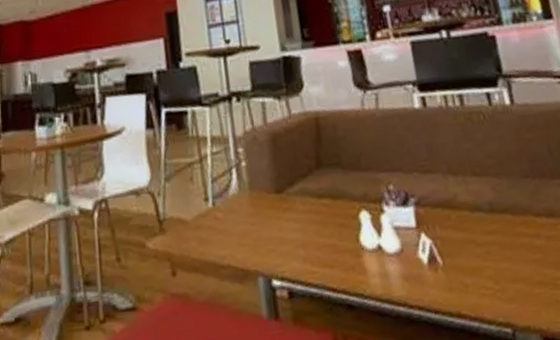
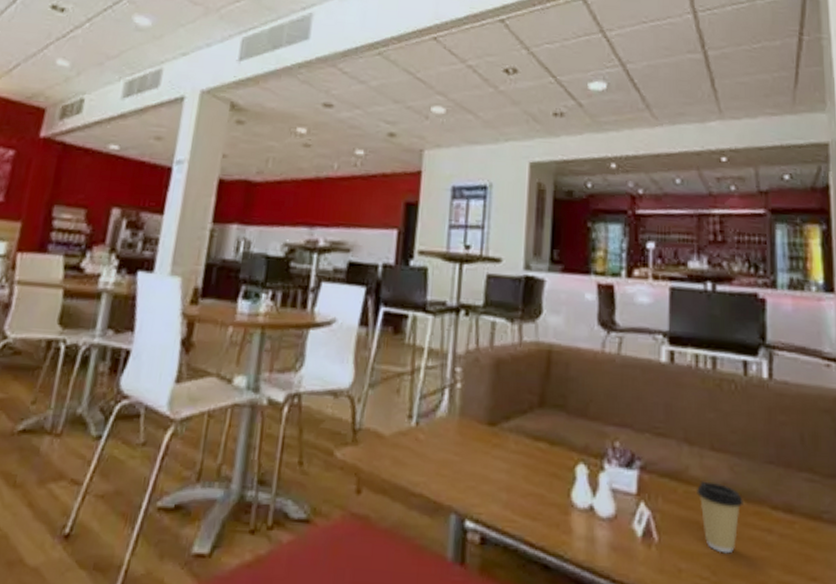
coffee cup: none [467,203,511,264] -> present [697,481,743,554]

